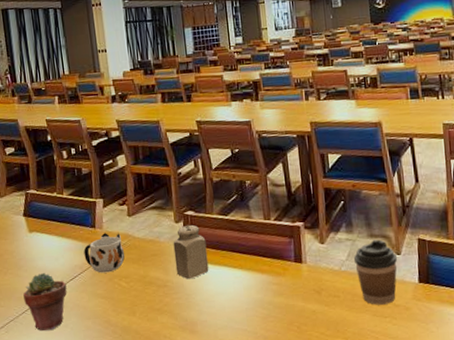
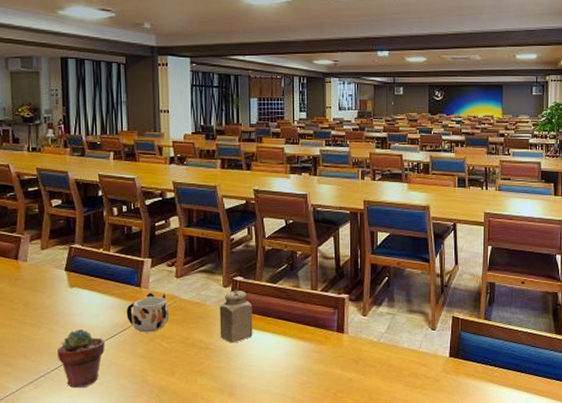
coffee cup: present [353,239,397,305] -> none [392,315,432,376]

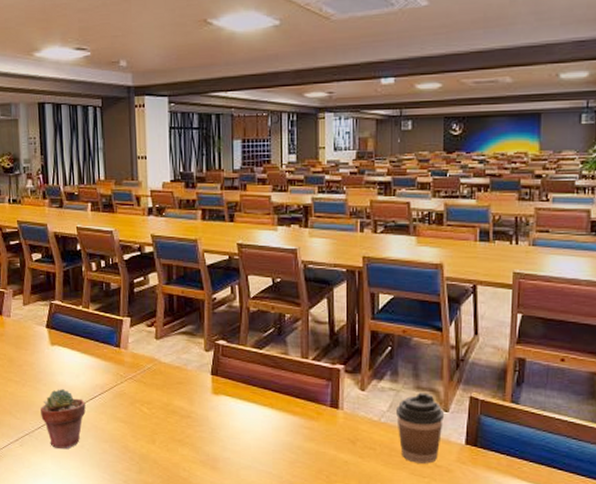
mug: present [126,293,170,333] -> none [106,354,149,396]
salt shaker: present [219,290,253,343] -> none [201,355,237,413]
coffee cup: none [392,315,432,376] -> present [395,392,444,464]

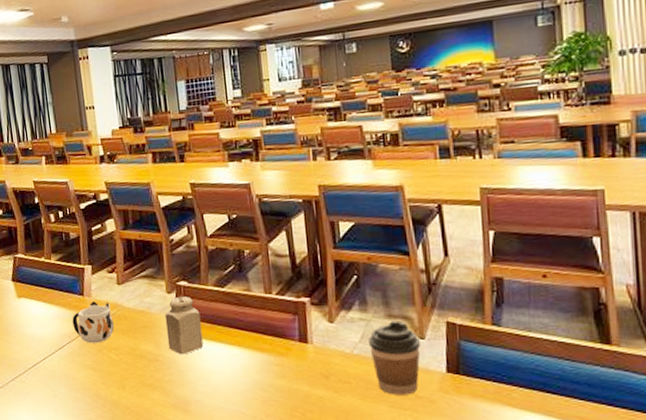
potted succulent: present [40,389,86,449] -> none [12,340,56,399]
mug: none [106,354,149,396] -> present [72,301,115,344]
salt shaker: none [201,355,237,413] -> present [164,296,204,355]

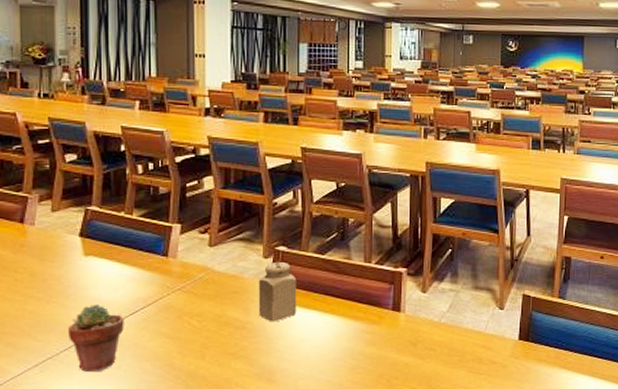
potted succulent: none [12,340,56,399] -> present [68,305,124,372]
mug: present [72,301,115,344] -> none [150,263,201,309]
coffee cup: present [367,321,421,395] -> none [455,292,499,361]

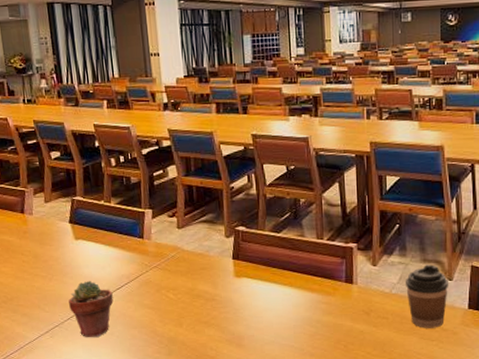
salt shaker: present [258,261,297,322] -> none [223,240,259,294]
coffee cup: none [455,292,499,361] -> present [405,264,448,328]

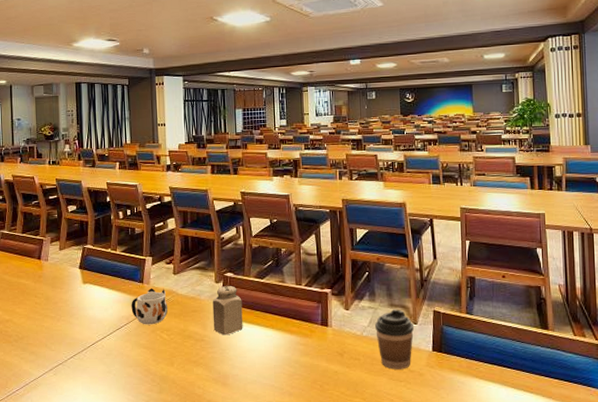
potted succulent: present [68,281,114,337] -> none [73,322,113,375]
mug: none [131,244,174,284] -> present [131,288,168,325]
salt shaker: none [223,240,259,294] -> present [212,285,243,336]

